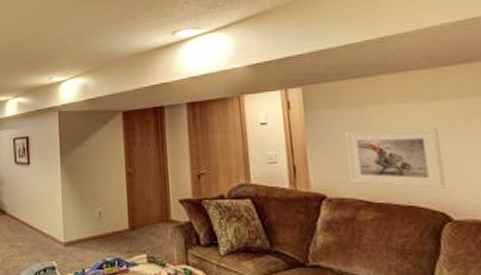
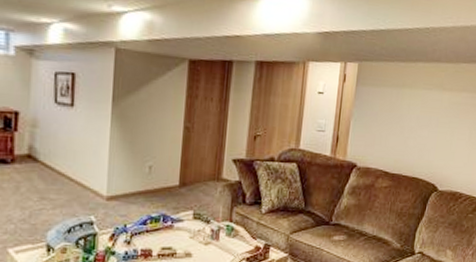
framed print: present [345,128,446,189] -> none [376,109,446,165]

